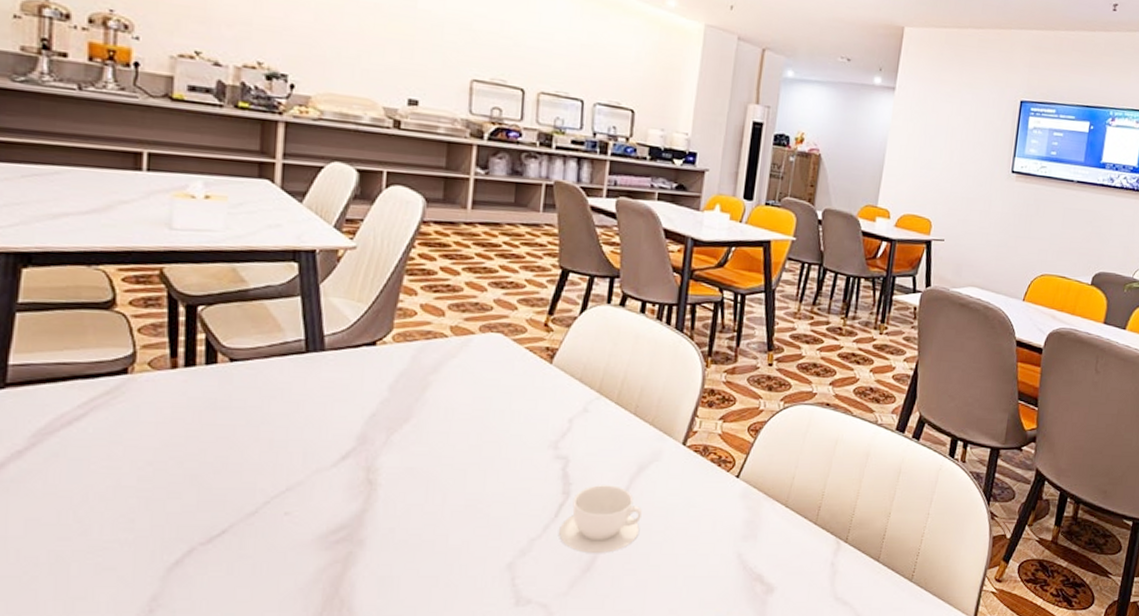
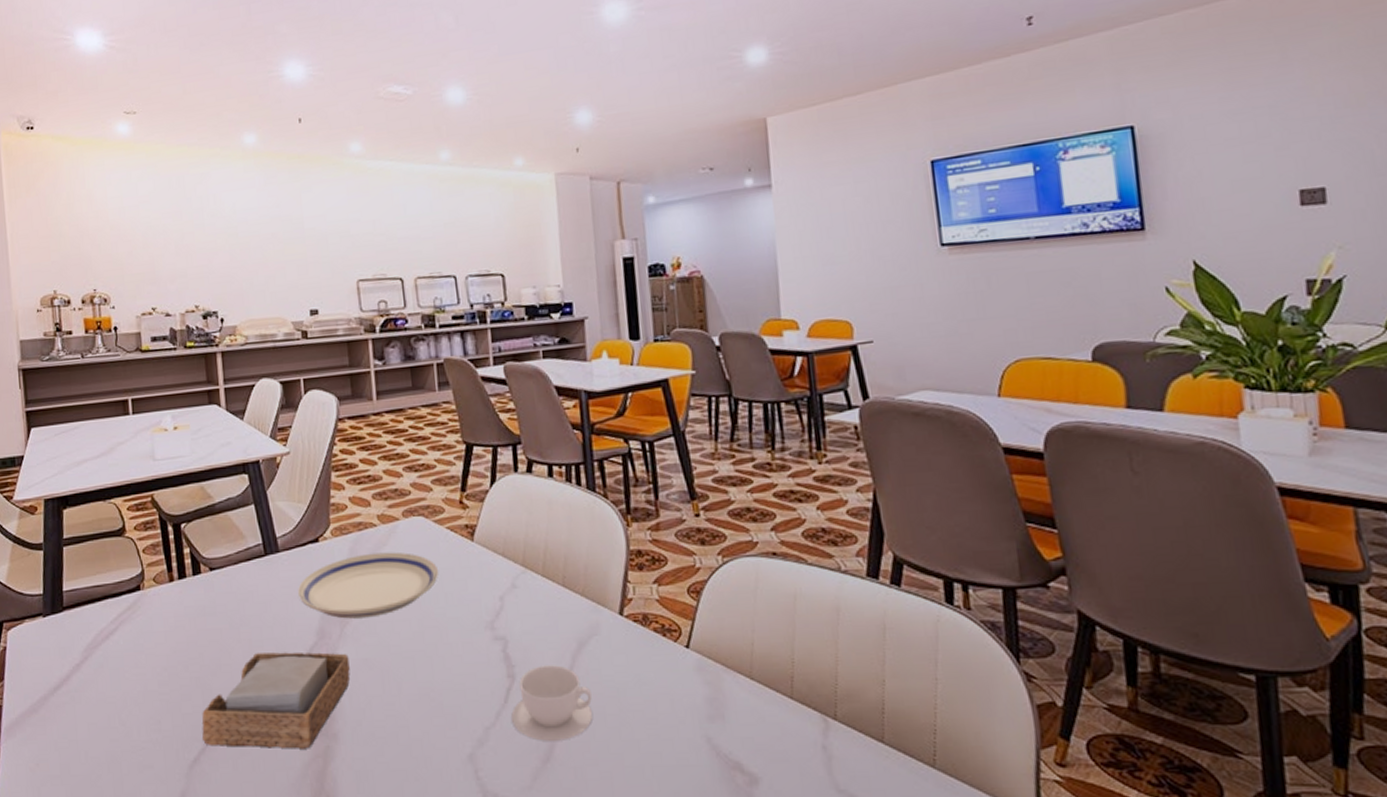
napkin holder: none [191,454,391,554] -> present [201,652,351,749]
plate: none [341,363,510,428] -> present [298,552,439,619]

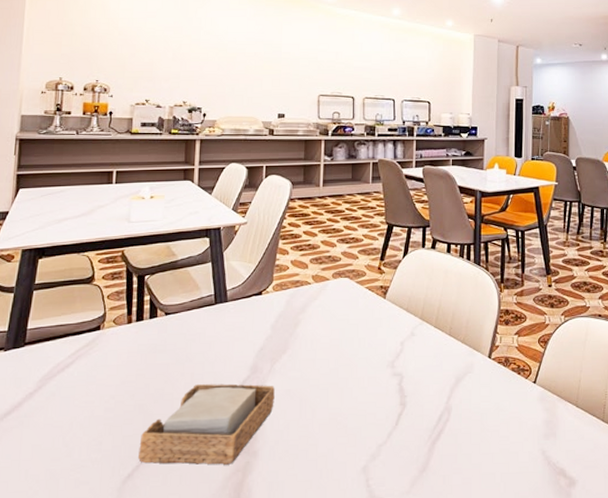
plate: present [298,552,439,619] -> none [239,305,356,357]
teacup: present [511,665,594,741] -> none [400,396,462,455]

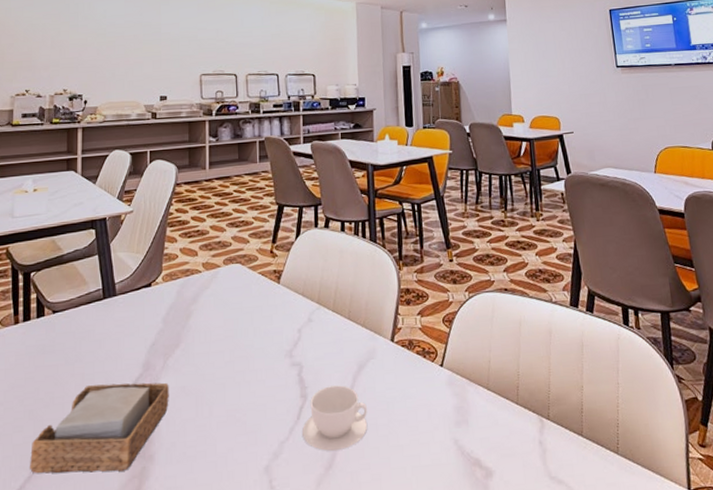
teacup: none [400,396,462,455] -> present [302,385,368,451]

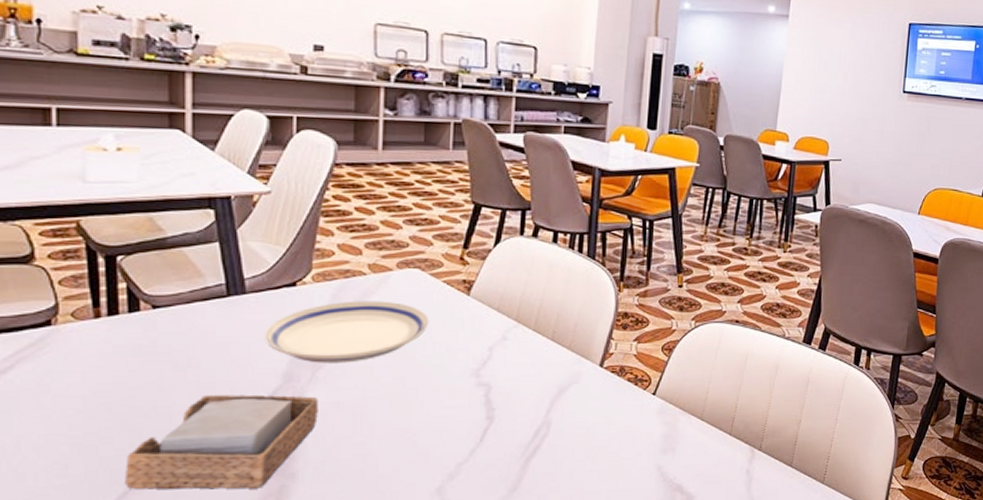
plate: none [130,294,250,352] -> present [265,301,430,363]
teacup: present [302,385,368,451] -> none [485,408,564,474]

